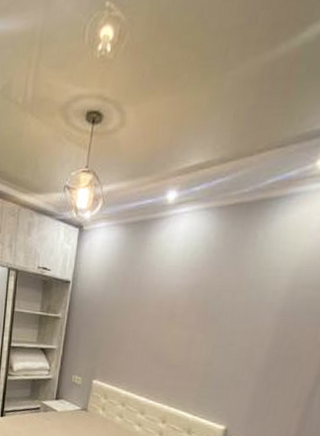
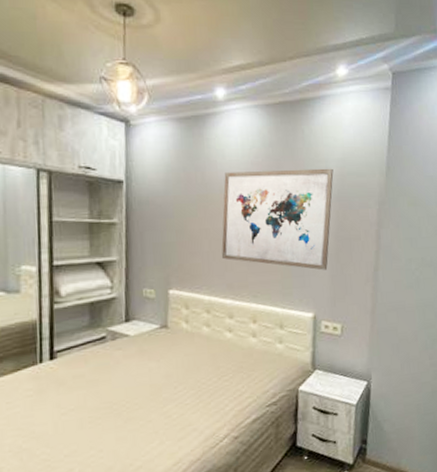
wall art: none [144,278,284,387] -> present [221,168,334,270]

